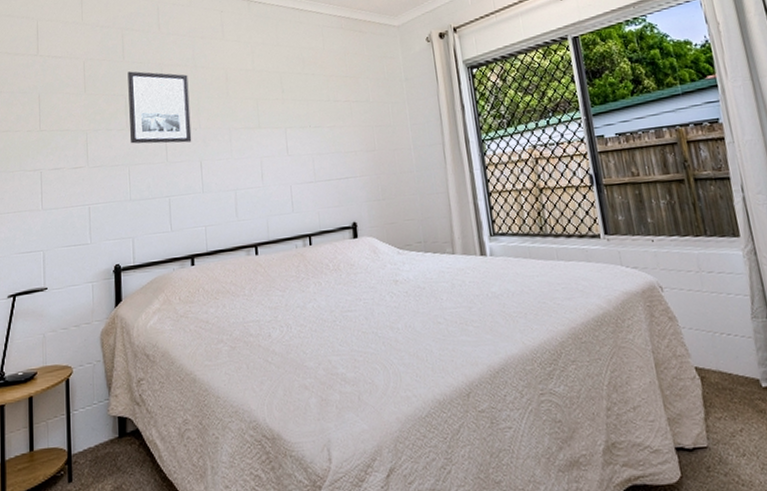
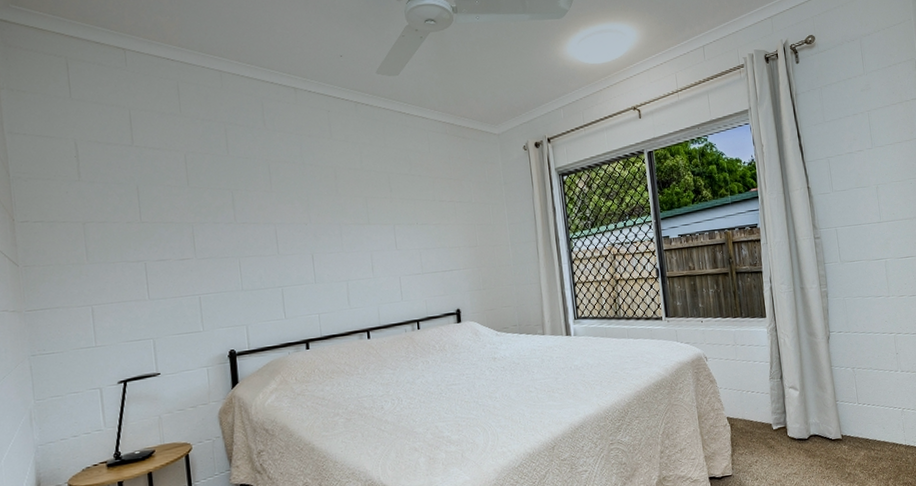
wall art: present [127,71,192,144] -> none [233,166,303,237]

